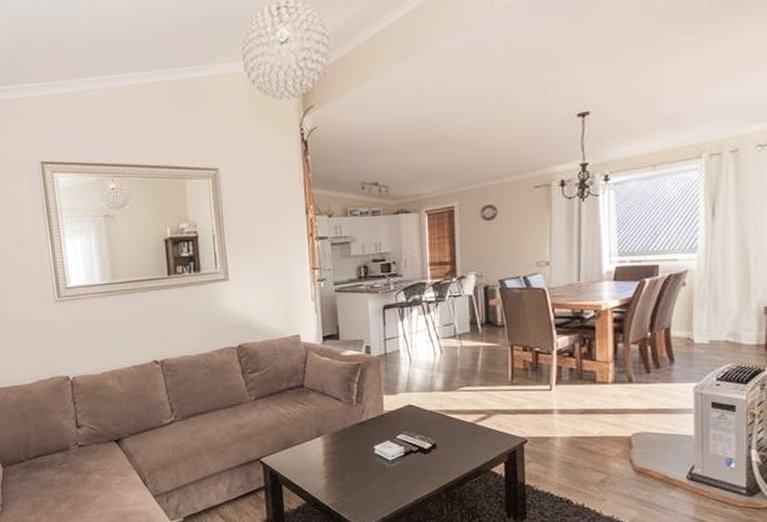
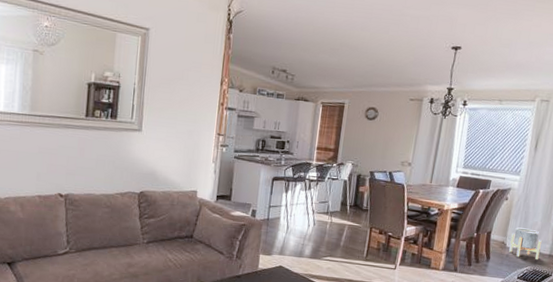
planter: none [698,316,743,354] -> present [509,227,542,260]

